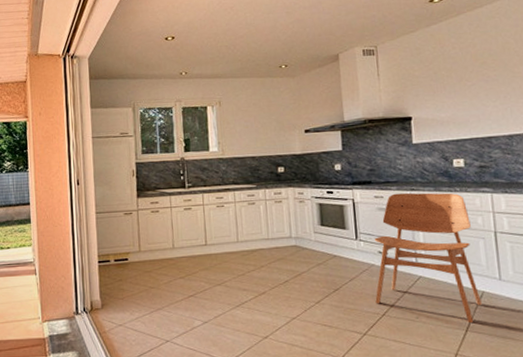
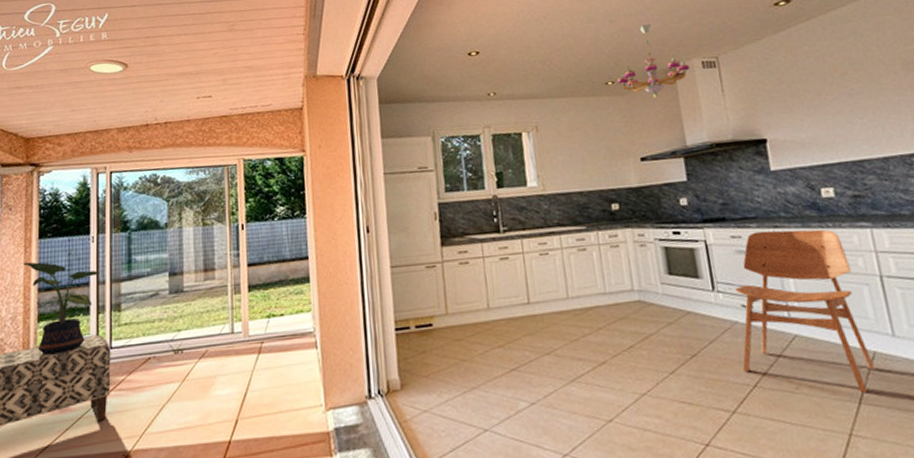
chandelier: none [289,15,353,82] -> present [617,23,691,100]

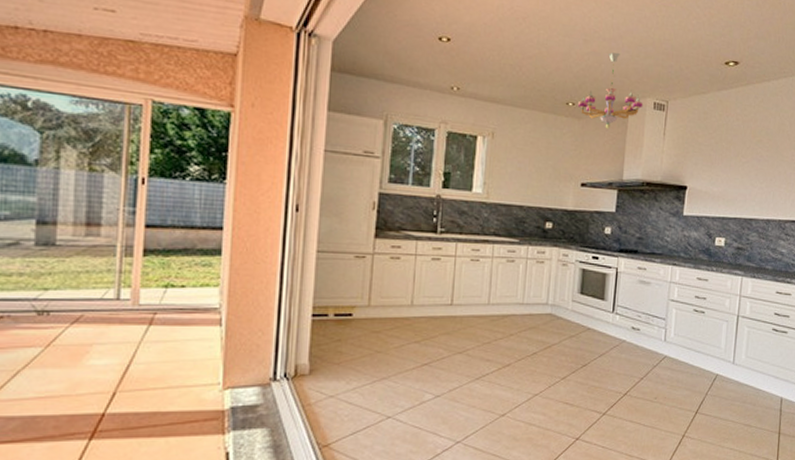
dining chair: present [734,229,875,394] -> none [620,266,719,406]

